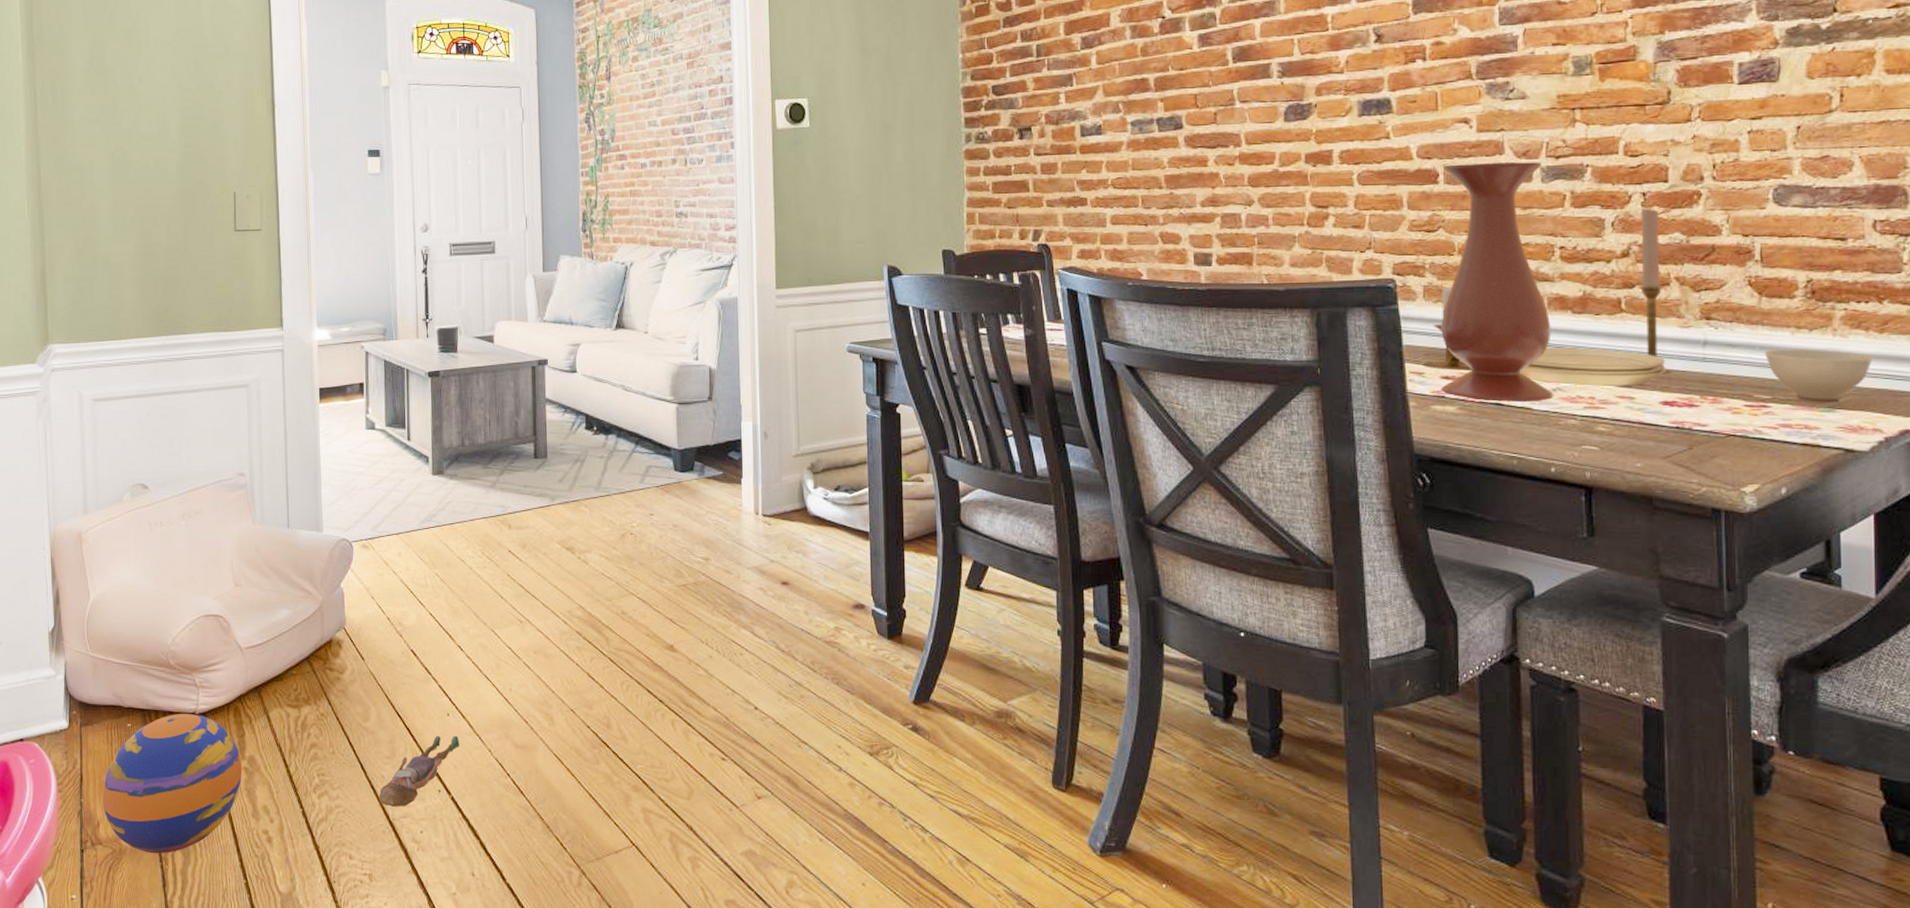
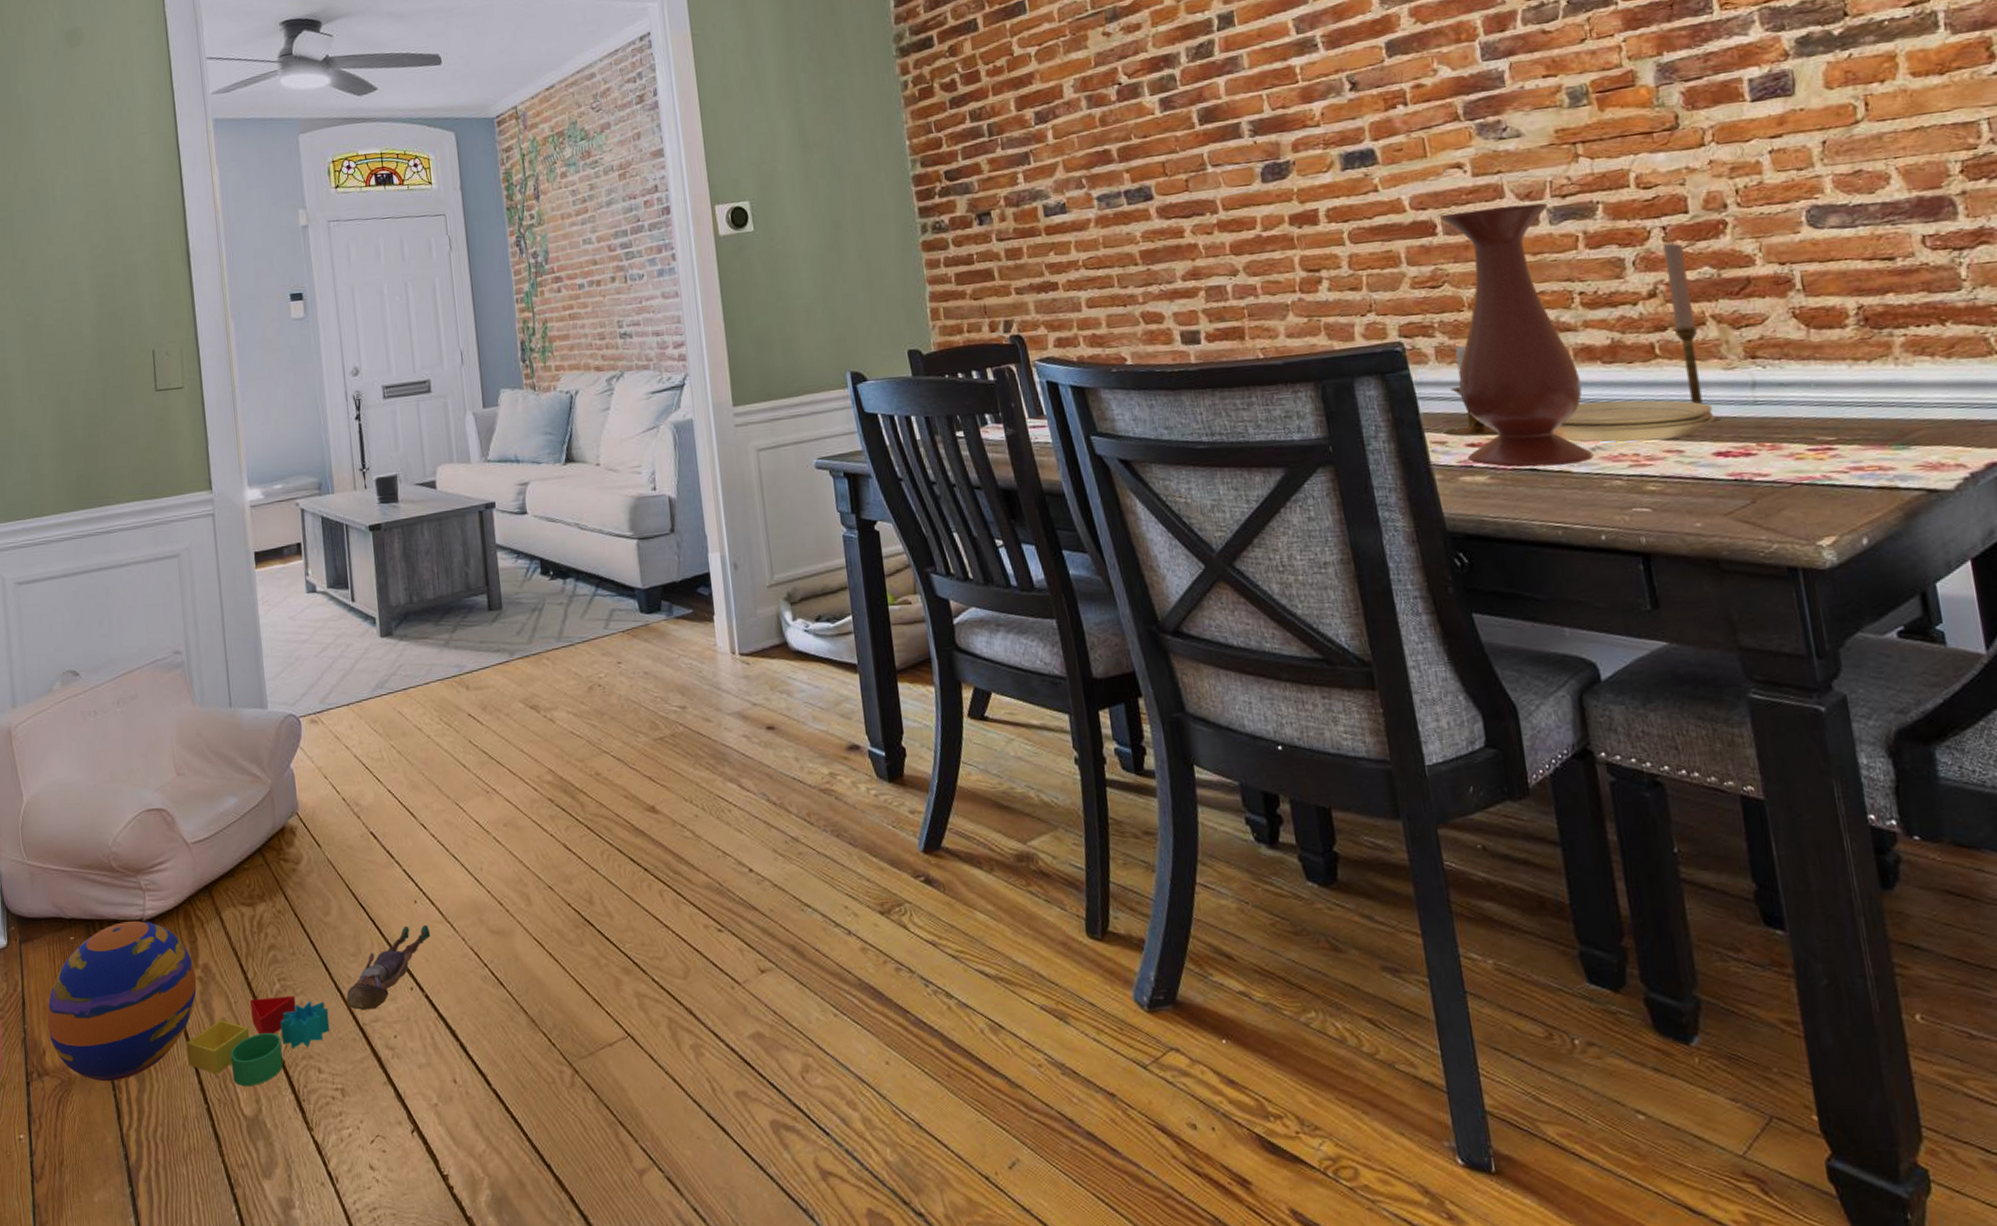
toy blocks: none [229,789,362,866] -> present [186,995,330,1086]
bowl: present [1765,349,1873,403] -> none [1822,381,1944,440]

